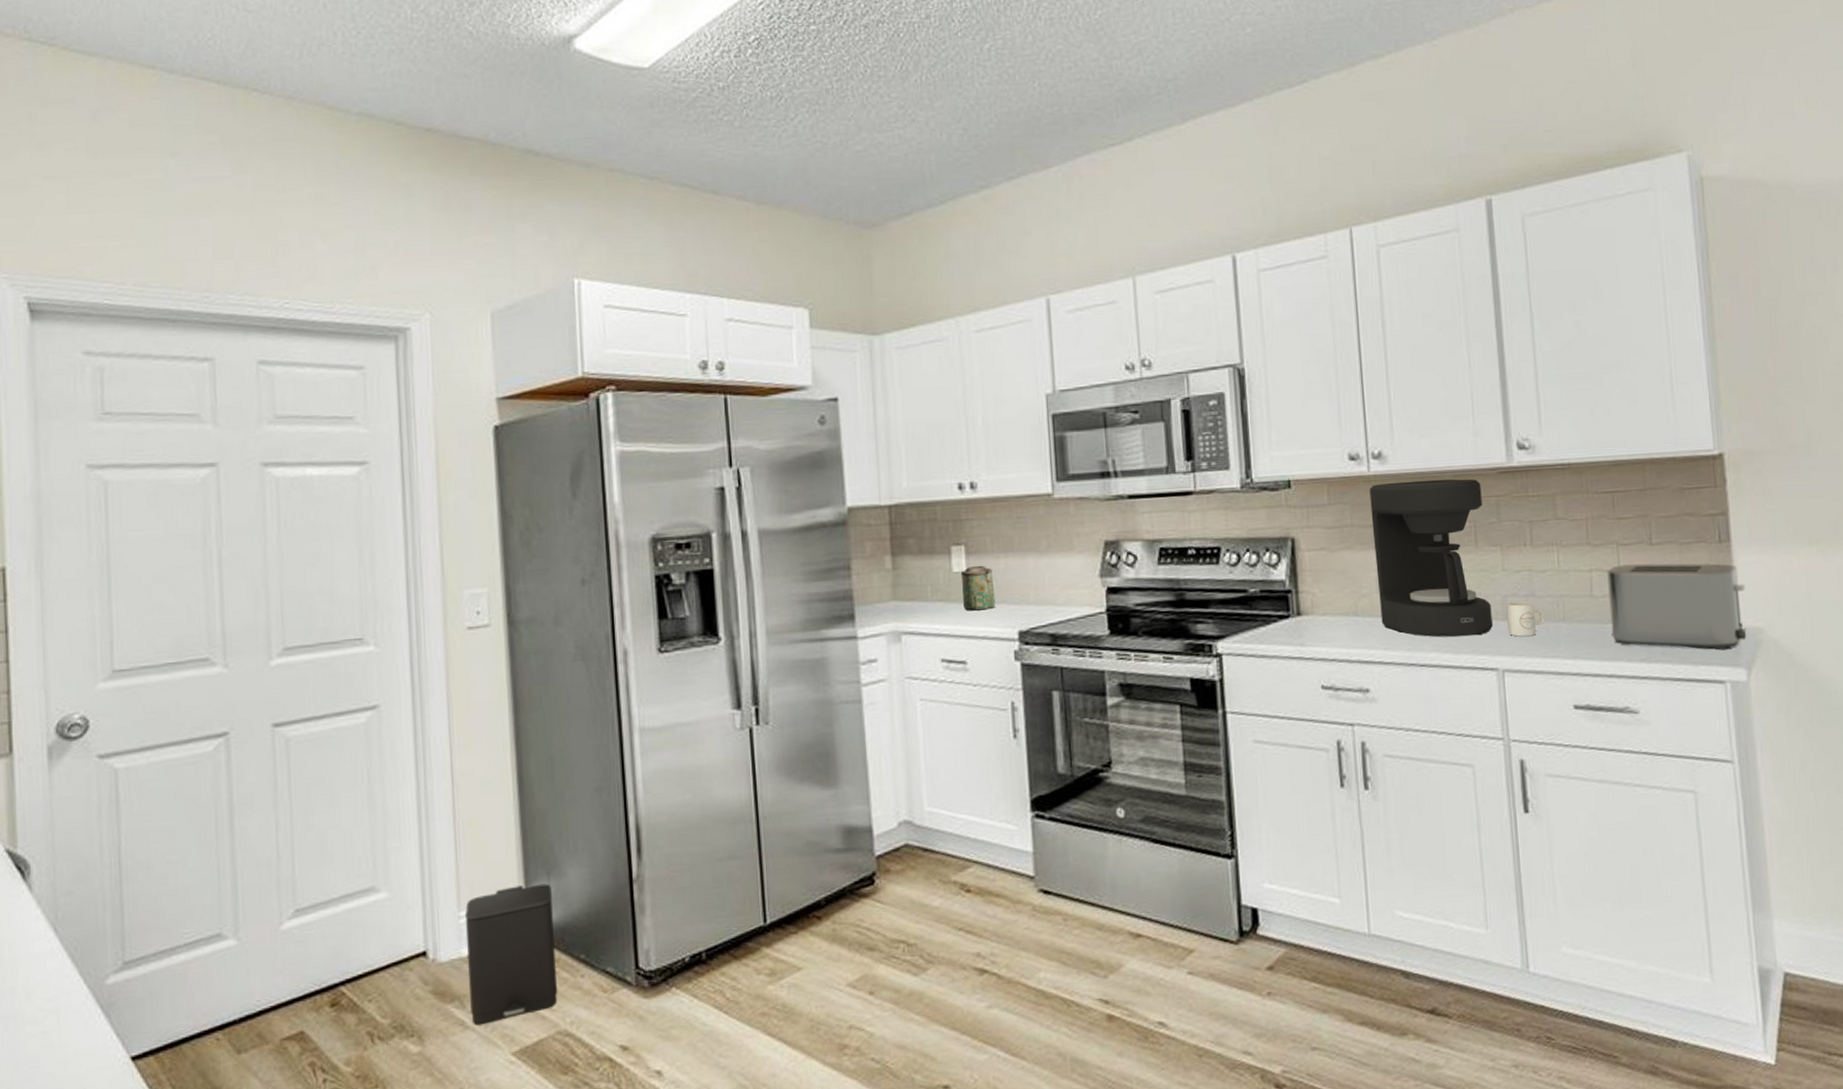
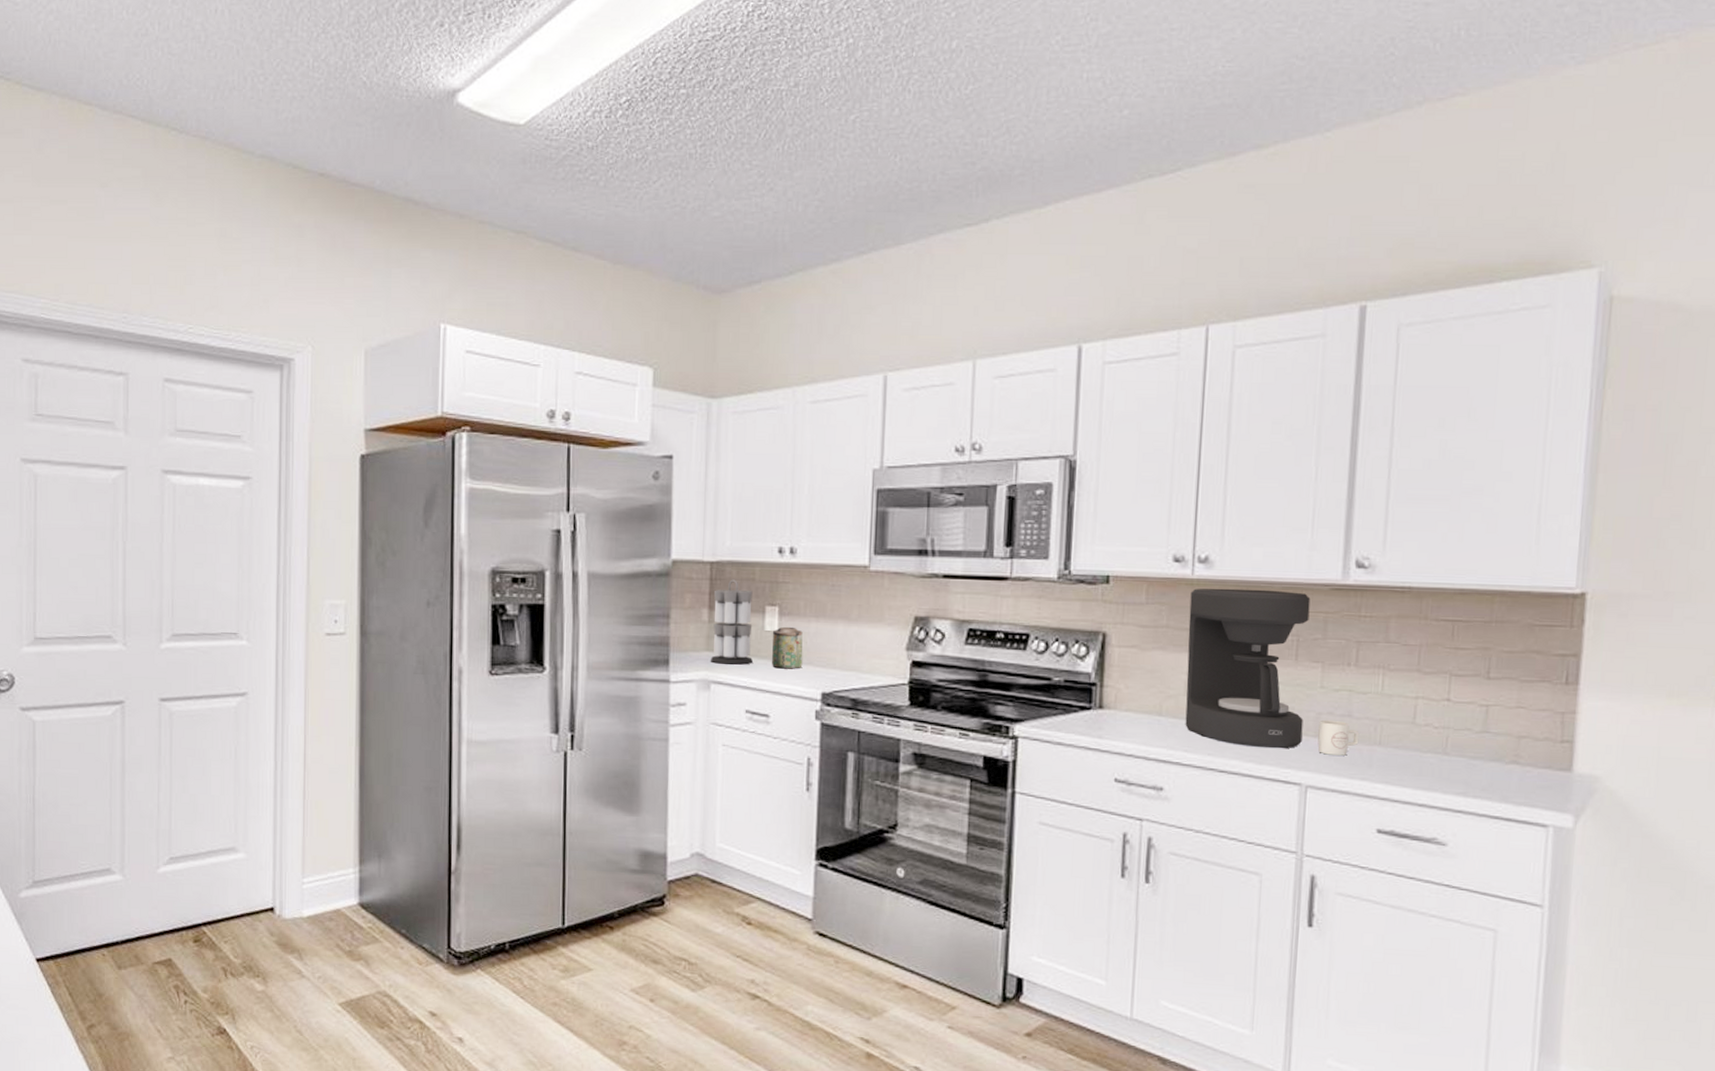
pedal bin: present [464,883,557,1025] -> none [307,863,382,976]
spice rack: none [894,521,943,613] -> present [710,579,753,665]
toaster: present [1607,563,1747,650] -> none [1429,695,1588,794]

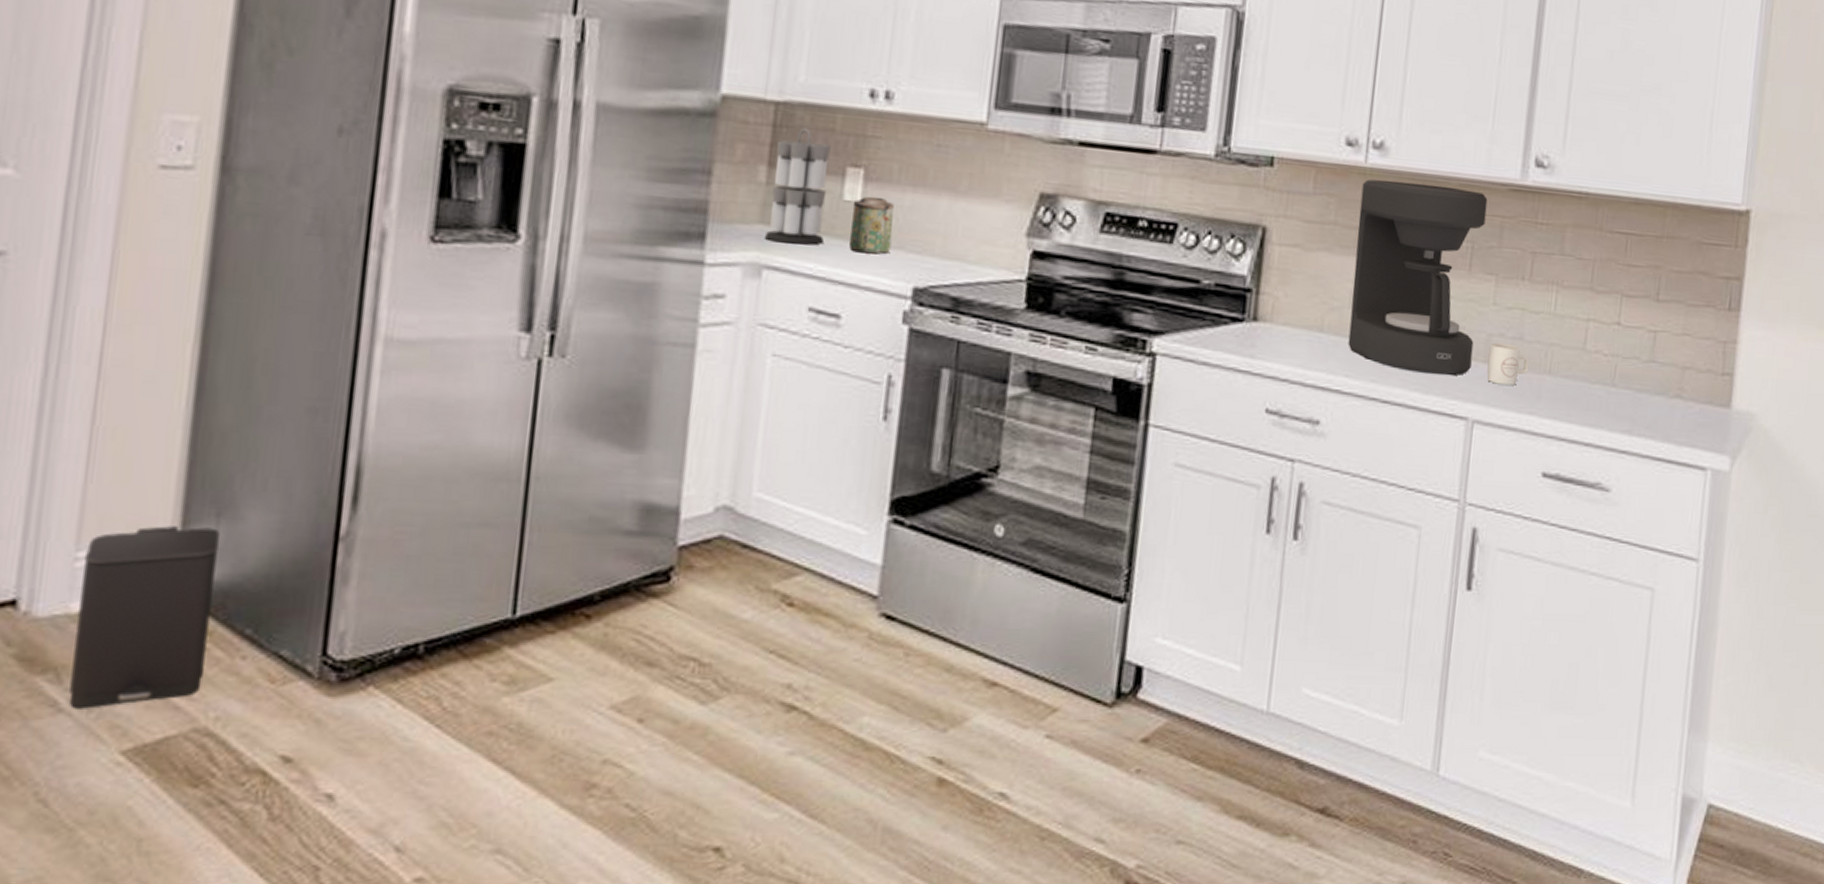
pedal bin: none [307,863,382,976] -> present [68,526,220,709]

